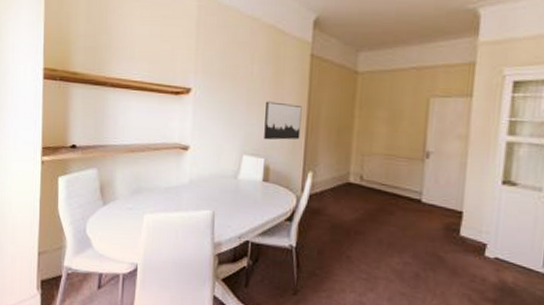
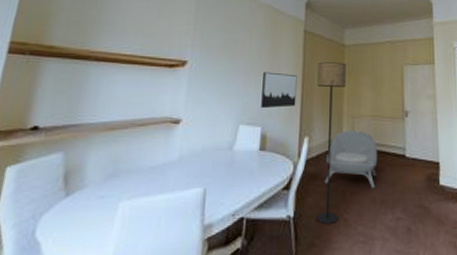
floor lamp: none [318,91,358,258] -> present [317,62,346,224]
armchair: none [328,168,389,231] -> present [325,131,378,189]

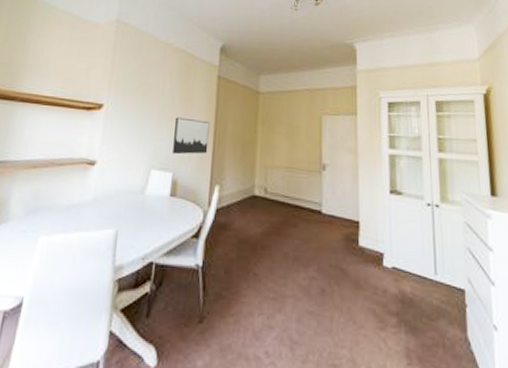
floor lamp: present [317,62,346,224] -> none [225,109,260,277]
armchair: present [325,131,378,189] -> none [235,181,292,244]

